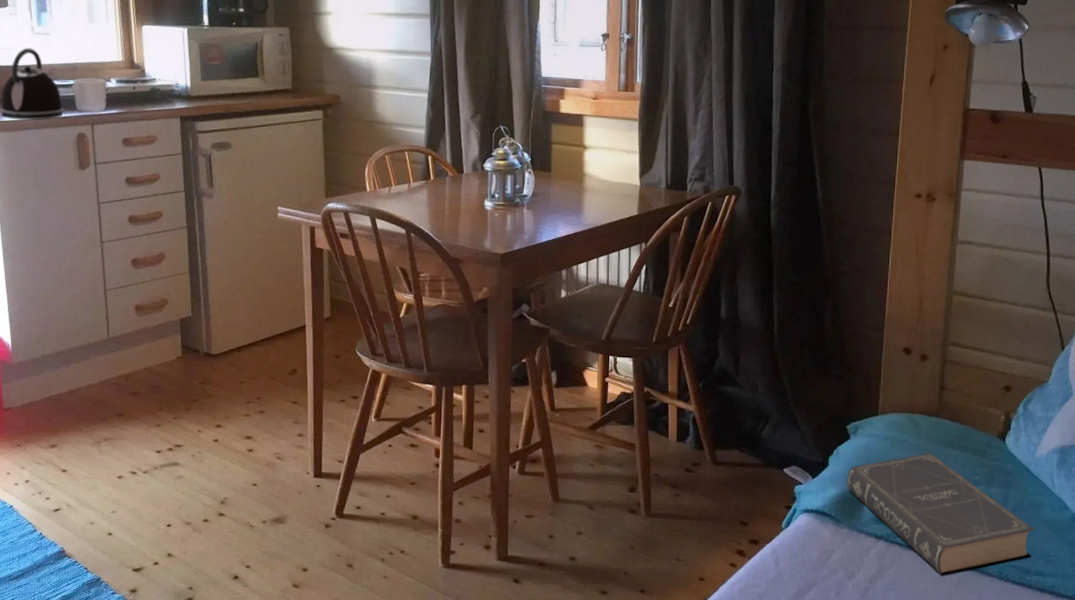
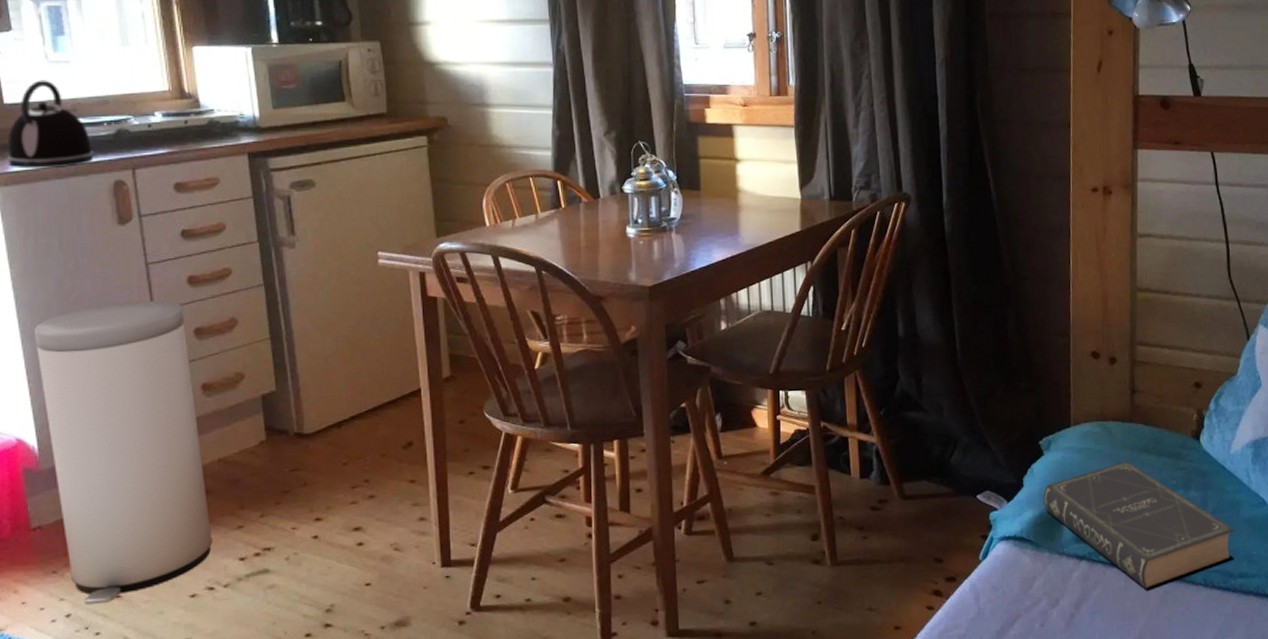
pedal bin: none [13,233,137,476] -> present [34,300,212,606]
mug: present [73,77,107,113] -> none [104,112,152,155]

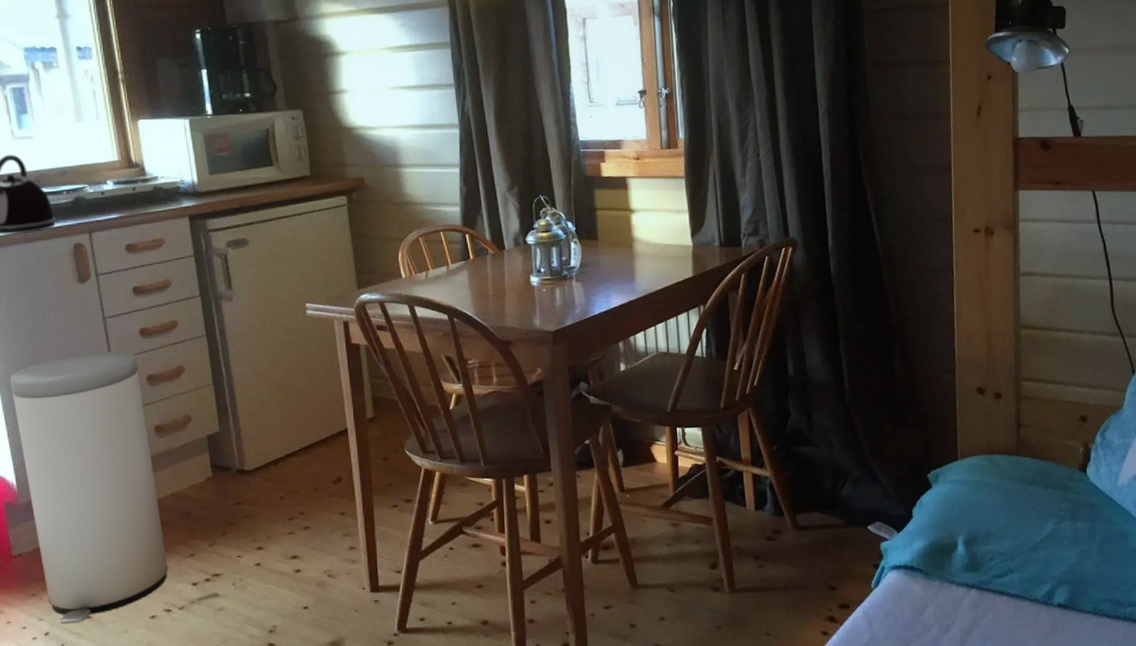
book: present [1043,460,1235,592] -> none [932,492,1124,620]

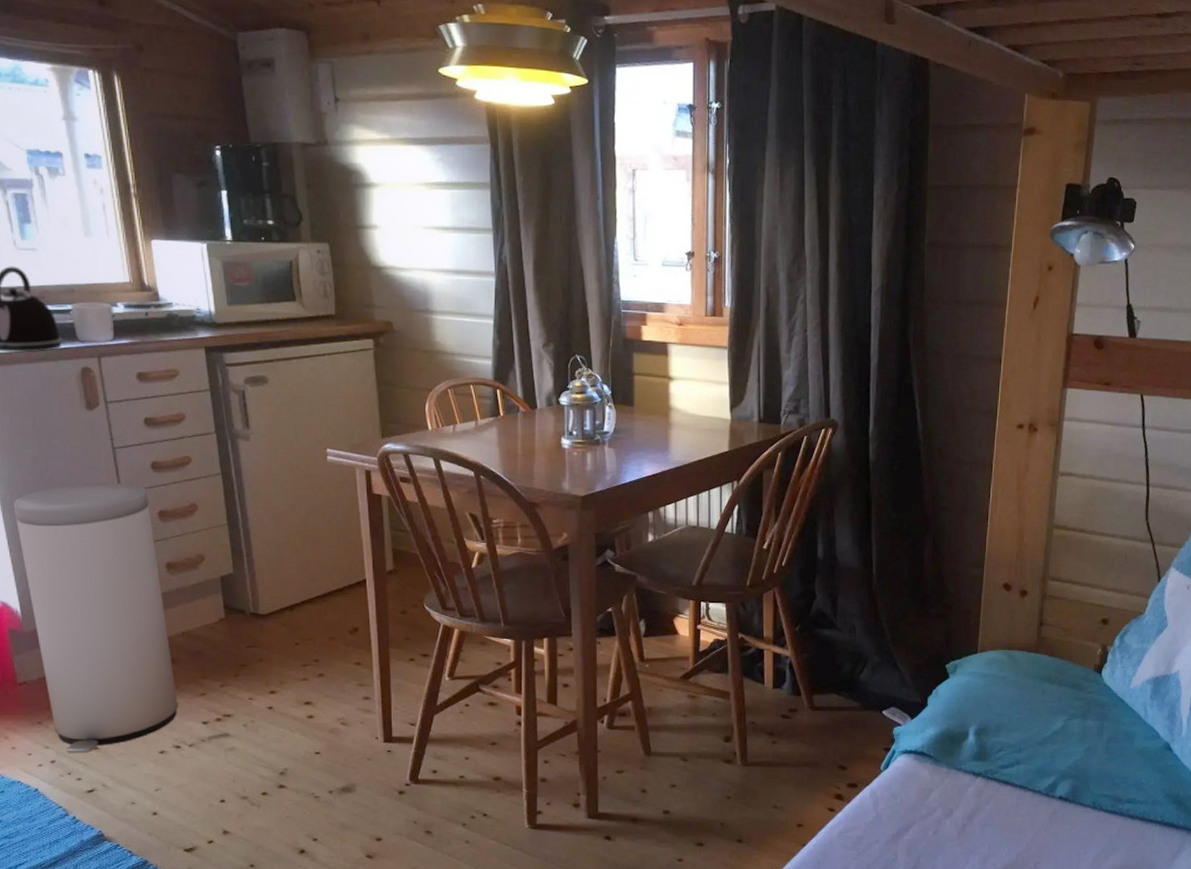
mug: none [64,181,105,220] -> present [70,301,115,343]

